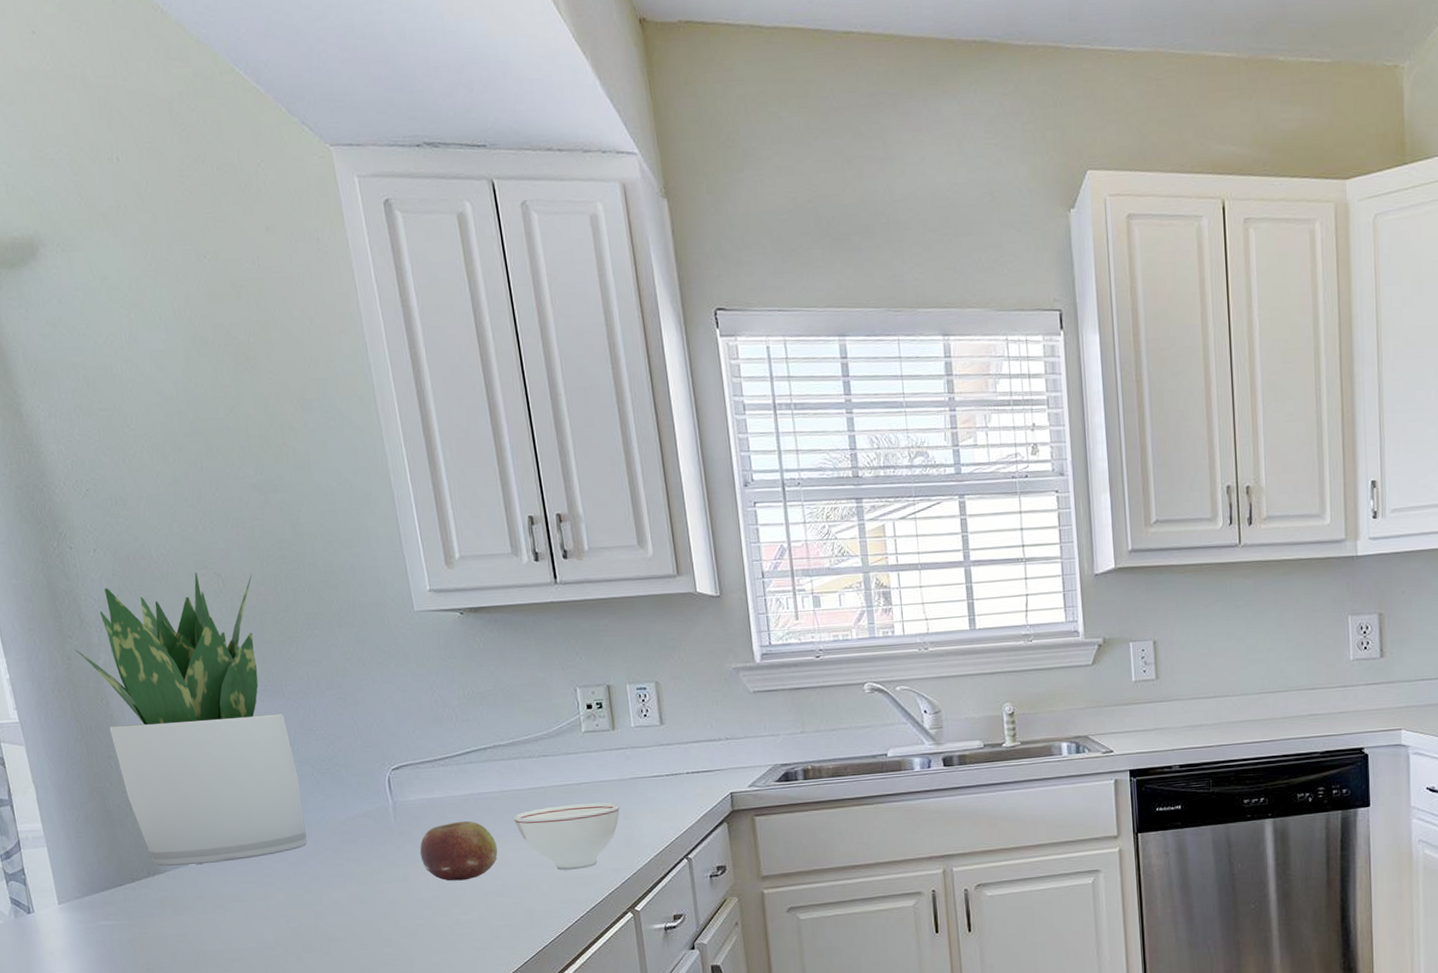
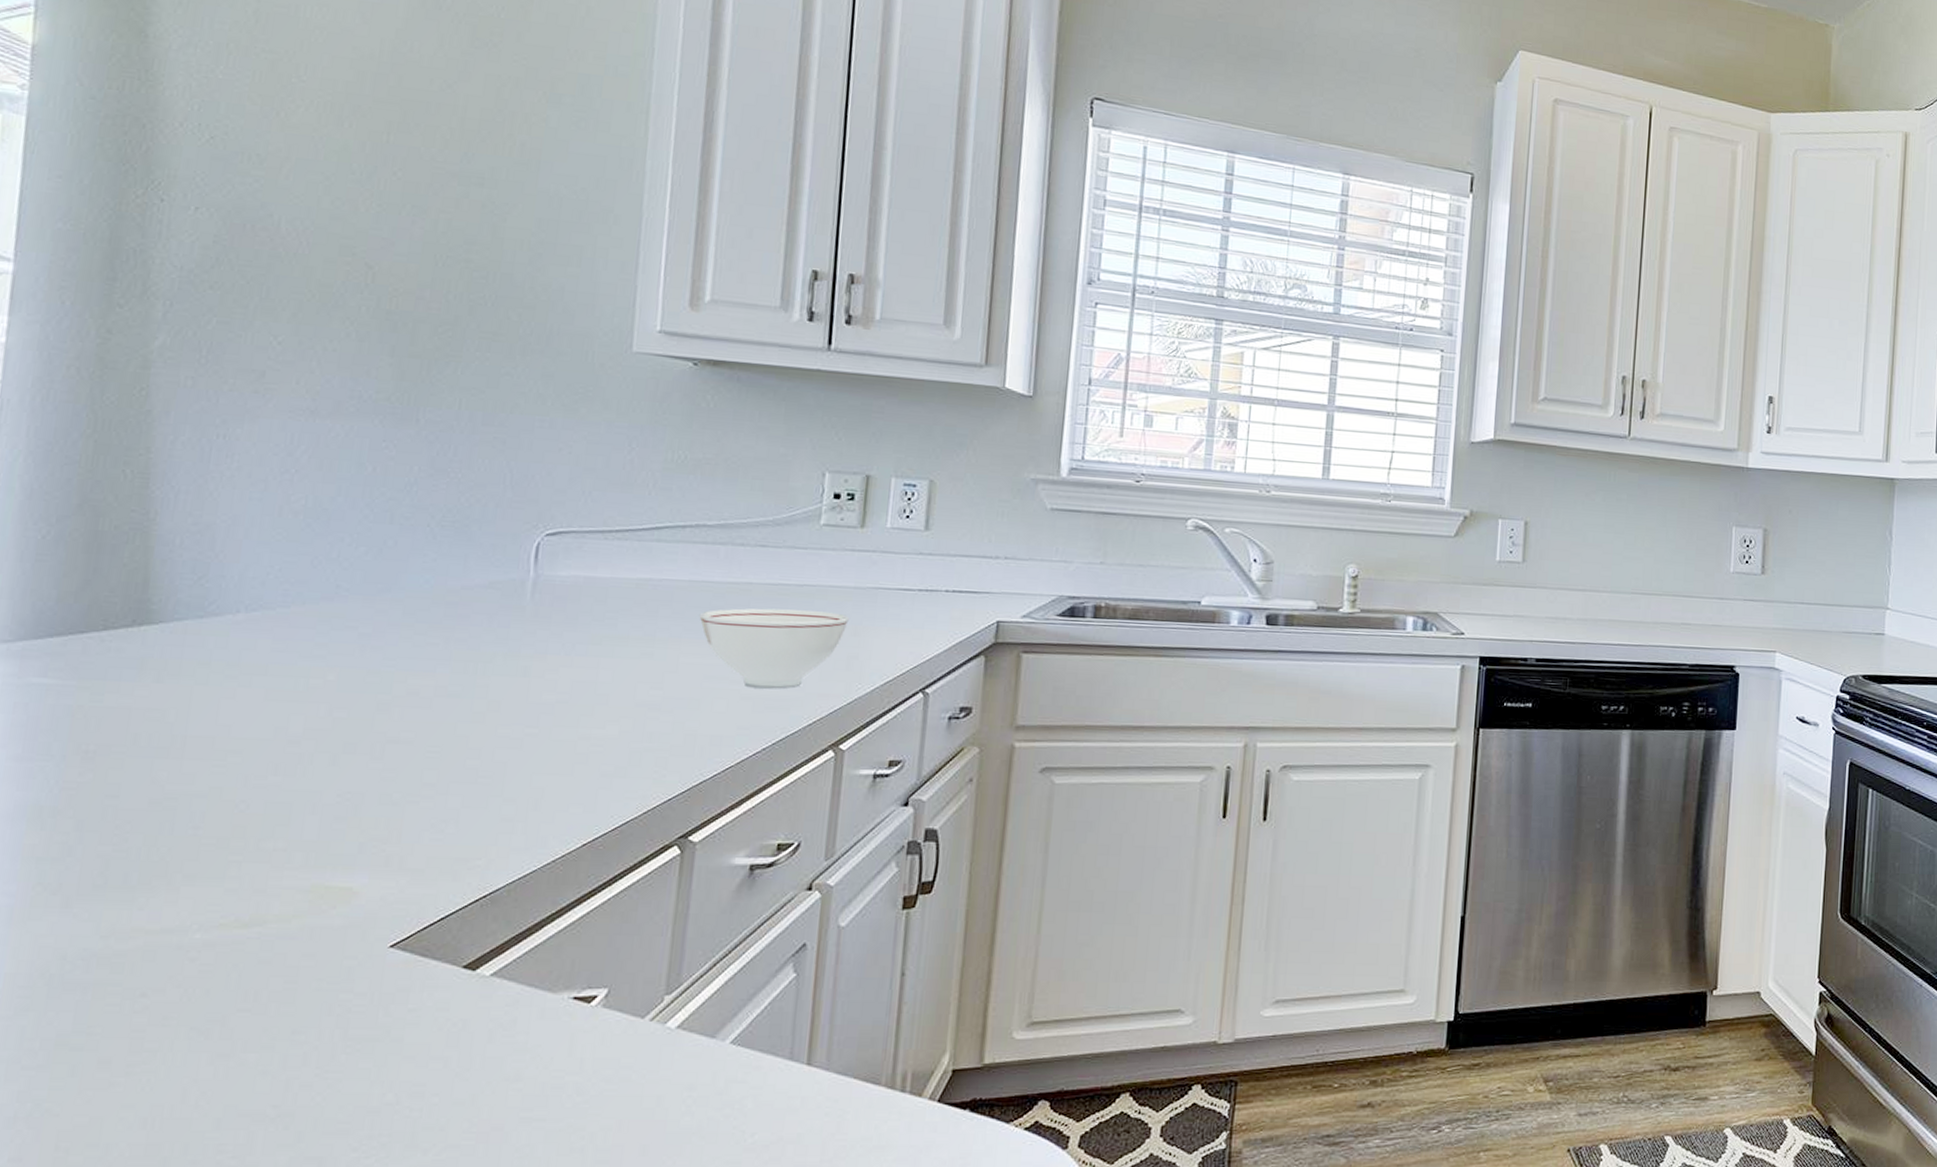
planter: present [74,572,307,867] -> none [121,255,419,621]
fruit: present [420,820,498,882] -> none [555,610,668,685]

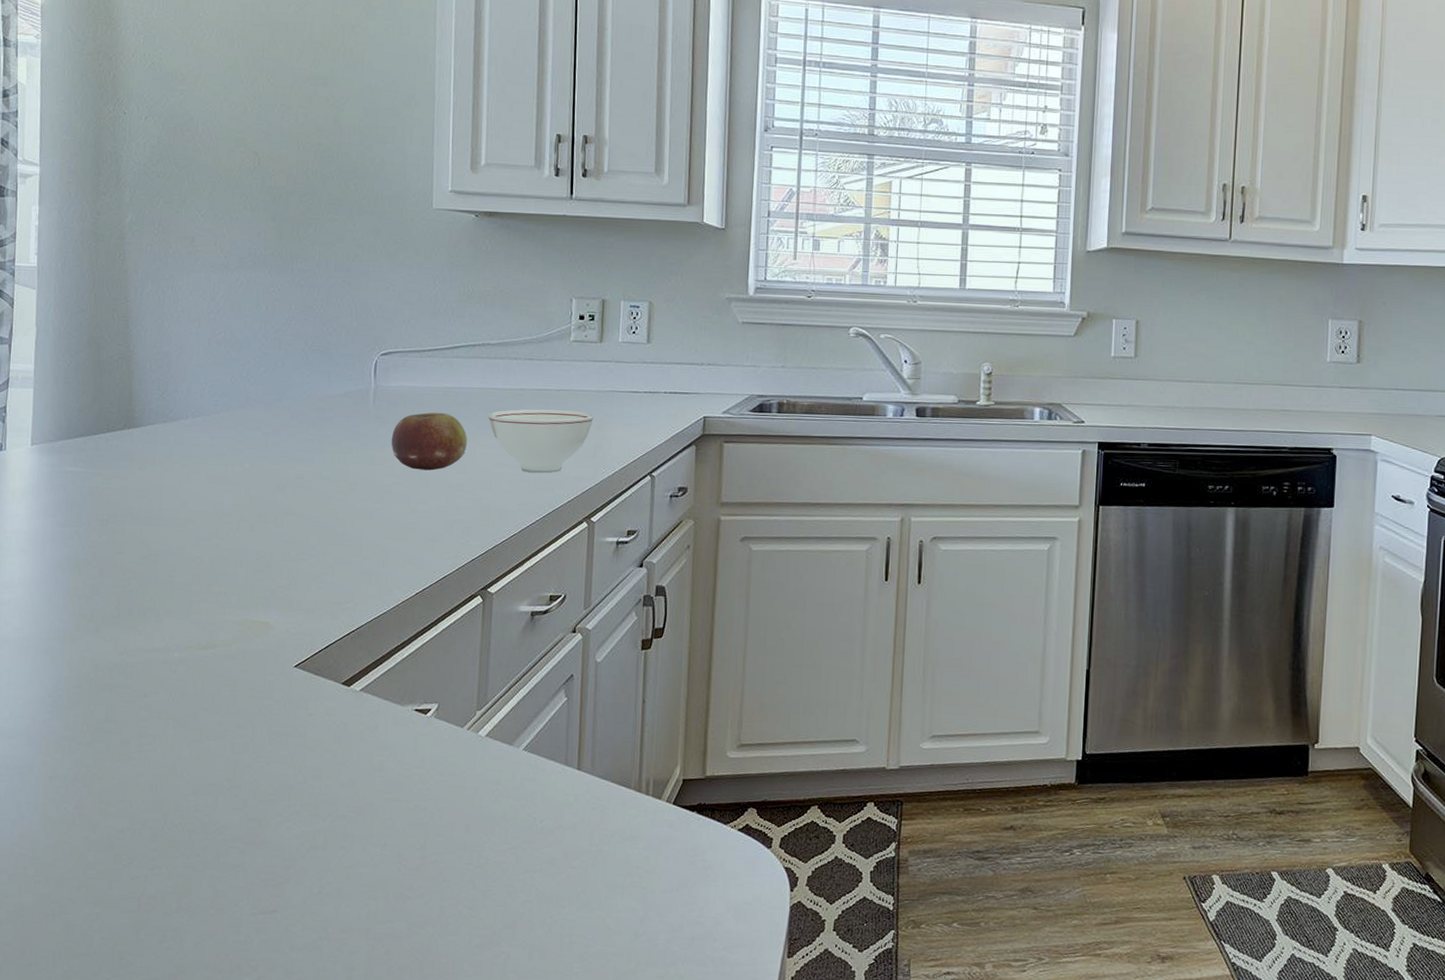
fruit: none [555,610,668,685] -> present [391,412,467,471]

